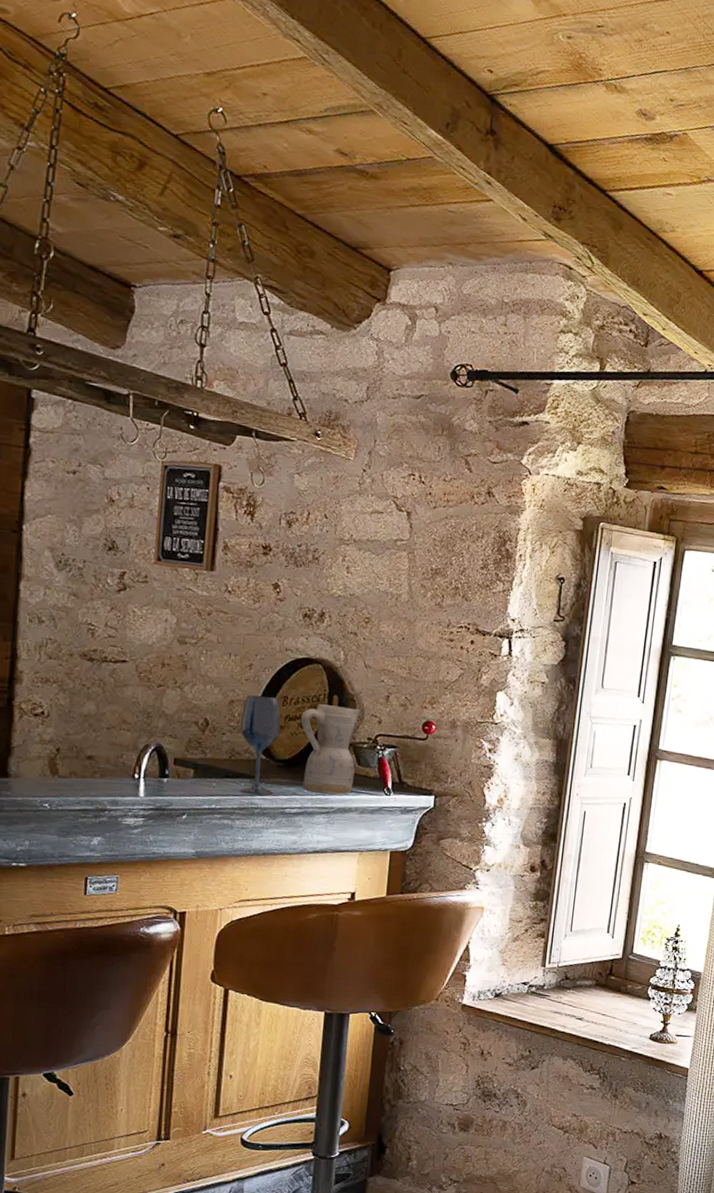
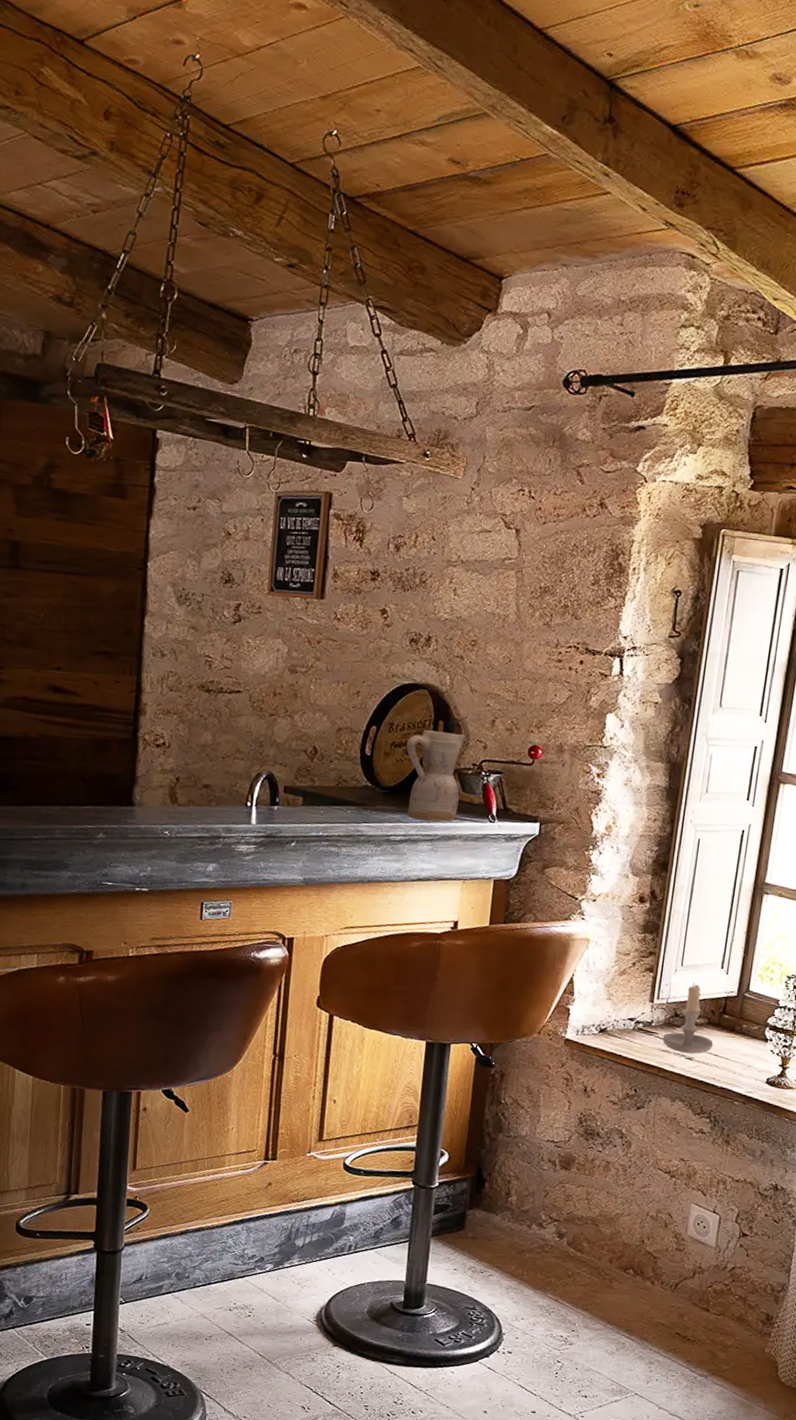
wineglass: present [239,695,281,796] -> none [346,722,387,823]
candle: none [554,947,602,1014] -> present [663,982,714,1054]

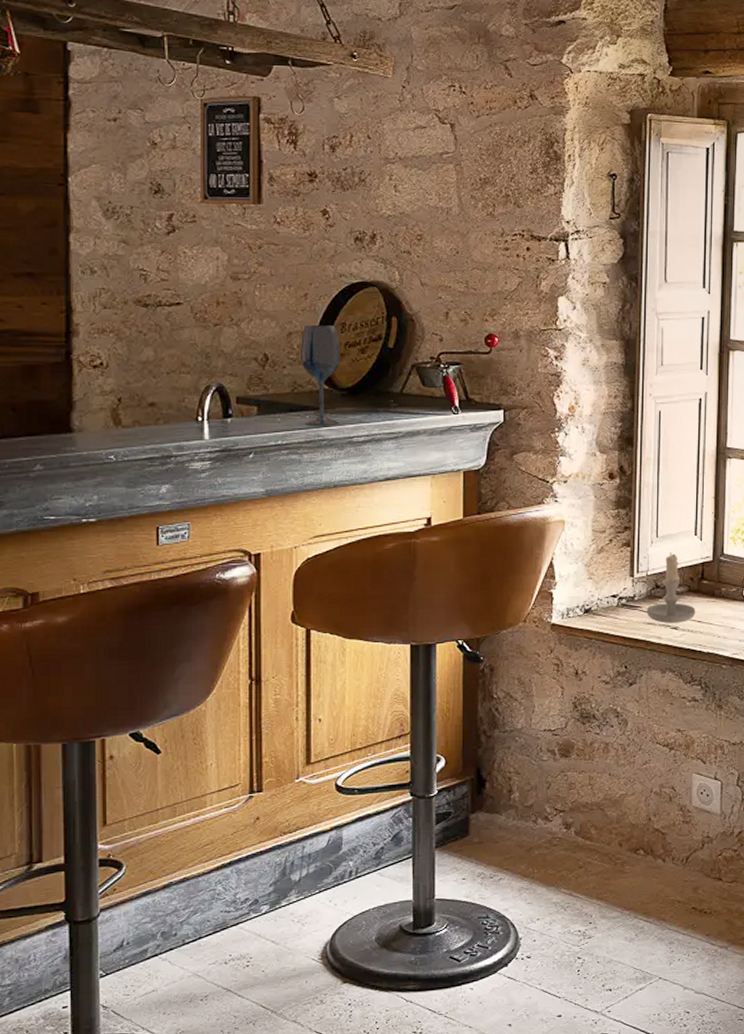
wineglass: none [346,722,387,823] -> present [301,324,341,426]
ceramic pitcher: present [406,730,465,823] -> none [361,327,420,420]

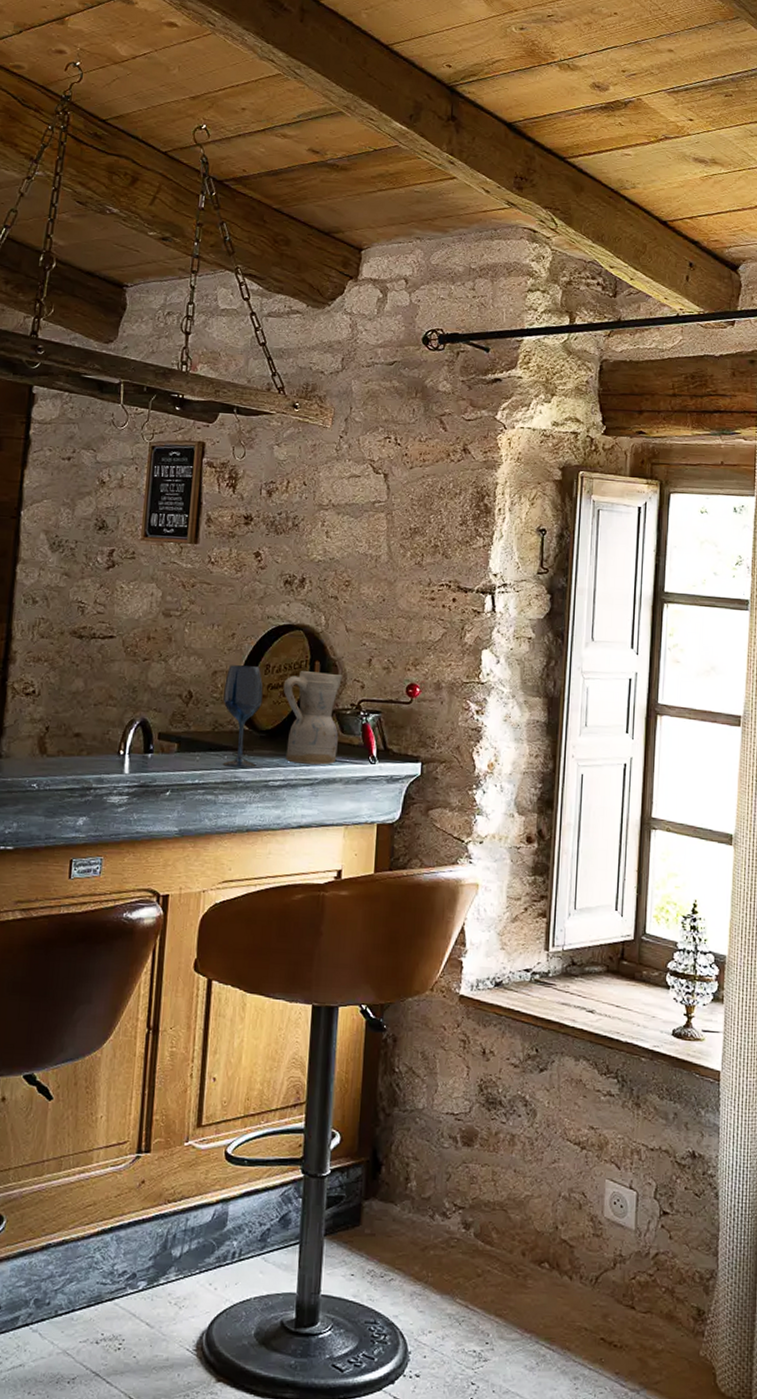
ceramic pitcher: none [361,327,420,420] -> present [283,671,342,766]
candle: present [647,552,696,623] -> none [561,927,614,1006]

